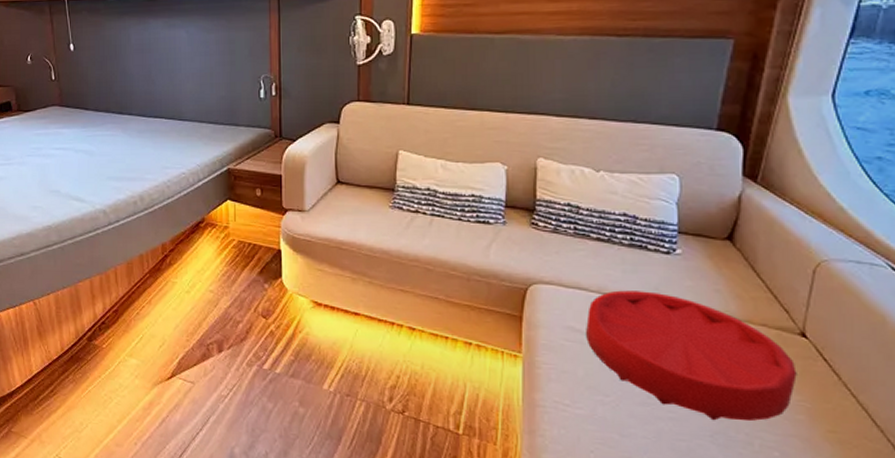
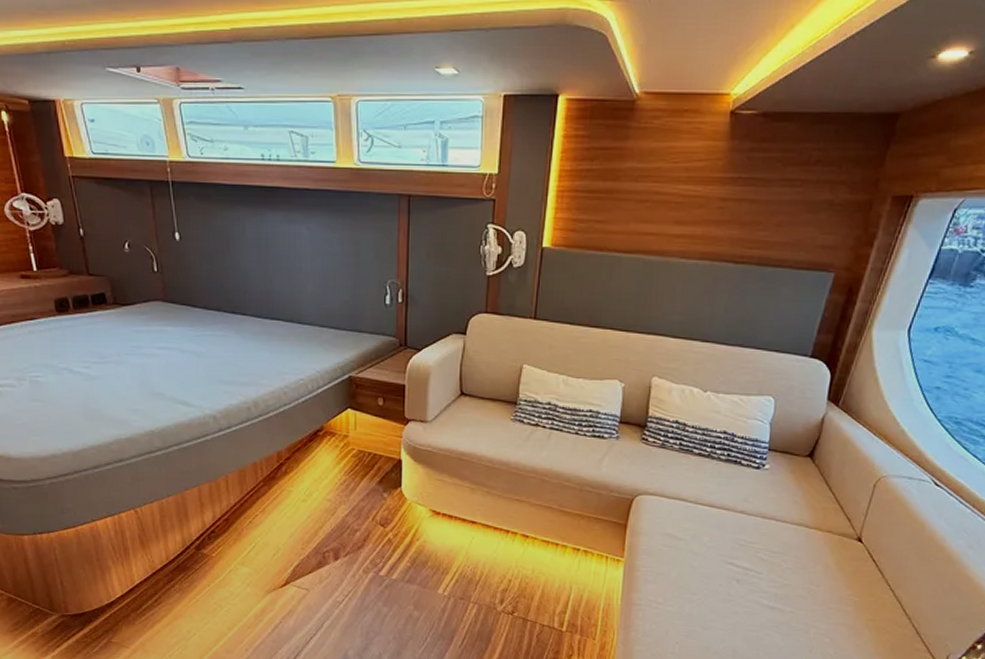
cushion: present [586,290,797,421] -> none [681,501,851,614]

